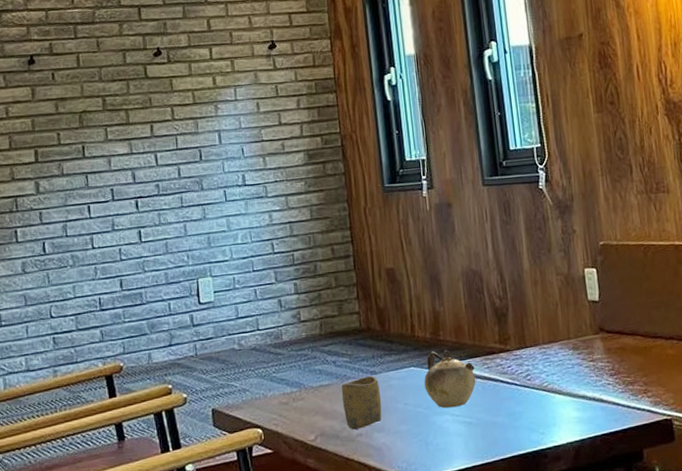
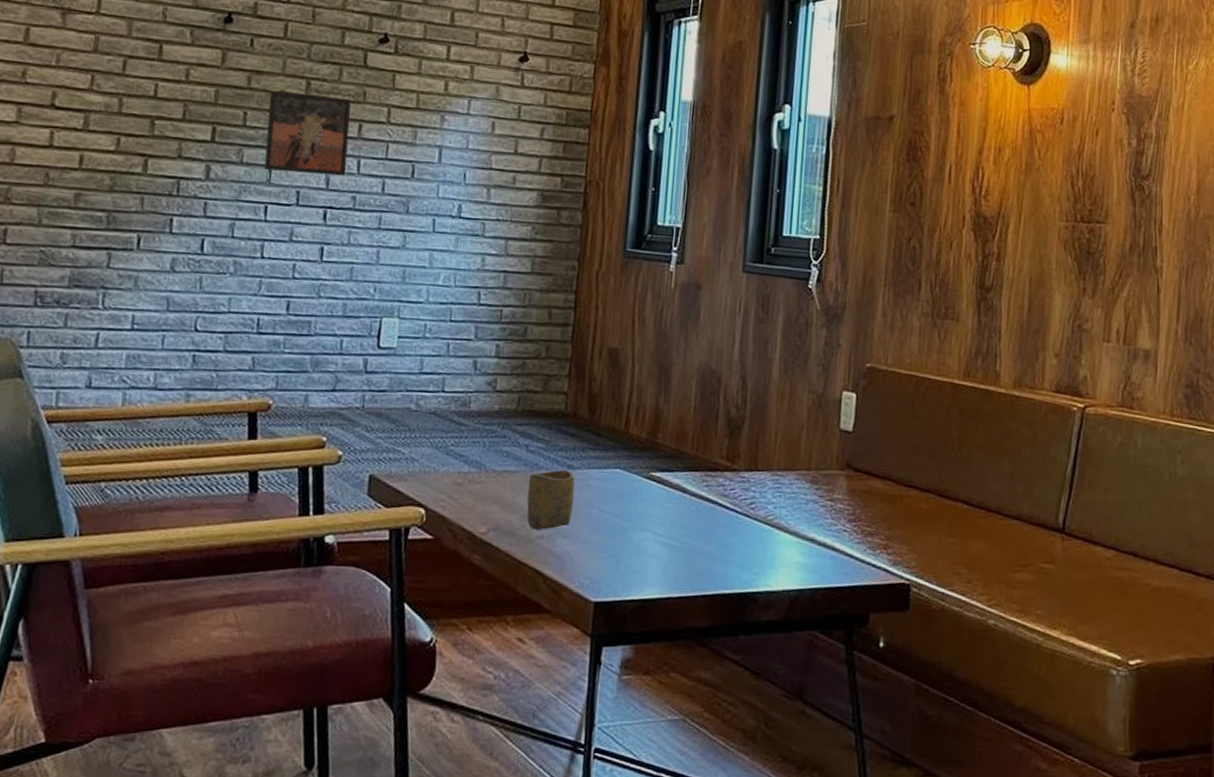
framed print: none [74,106,147,177] -> present [264,91,351,176]
teapot: present [424,349,476,408] -> none [628,455,692,525]

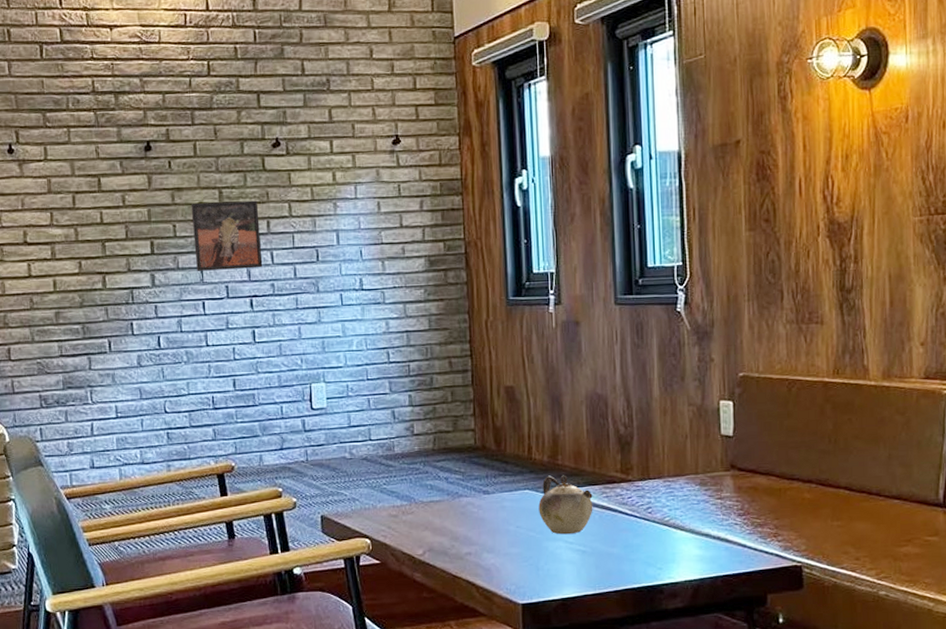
cup: present [527,469,575,530] -> none [452,495,493,548]
teapot: none [628,455,692,525] -> present [538,475,593,535]

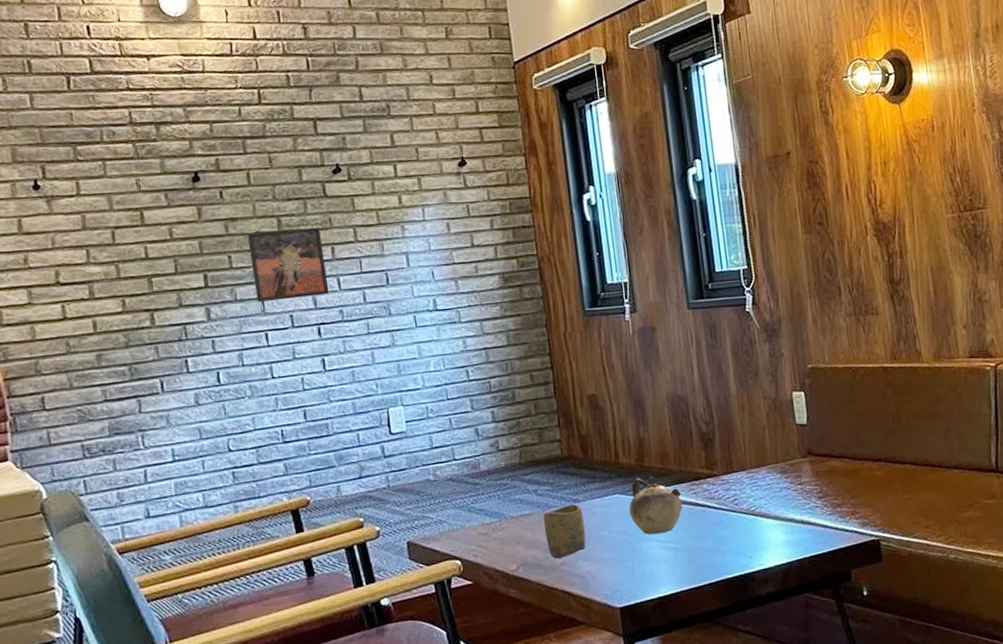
cup: none [452,495,493,548] -> present [543,503,586,559]

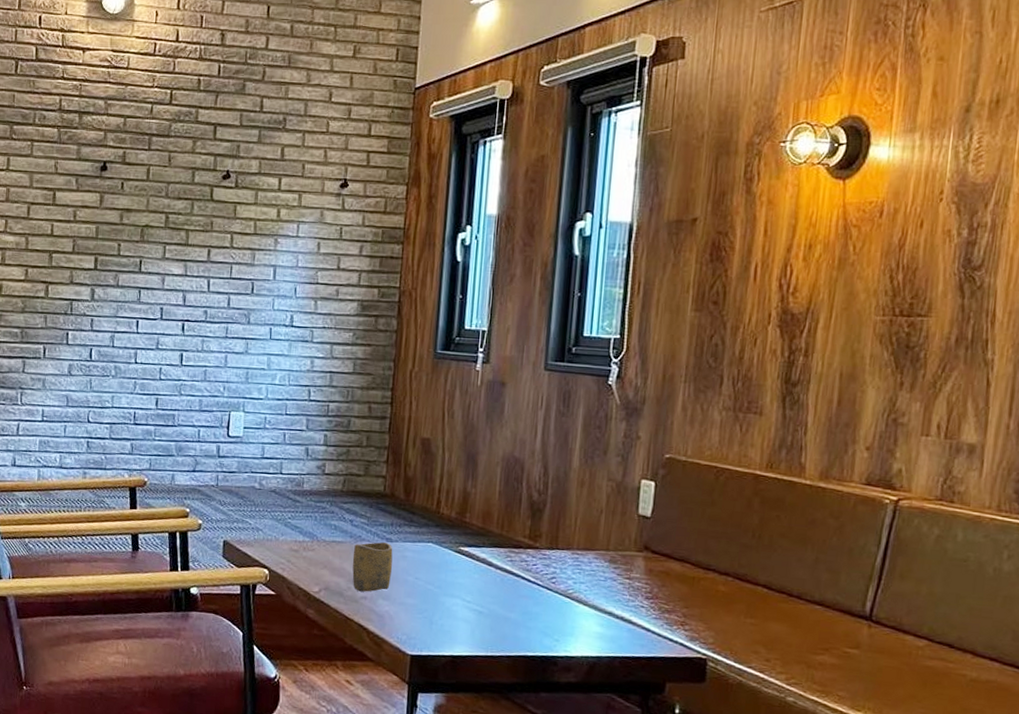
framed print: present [247,227,330,302] -> none [135,225,201,294]
teapot: present [629,476,683,535] -> none [440,532,497,594]

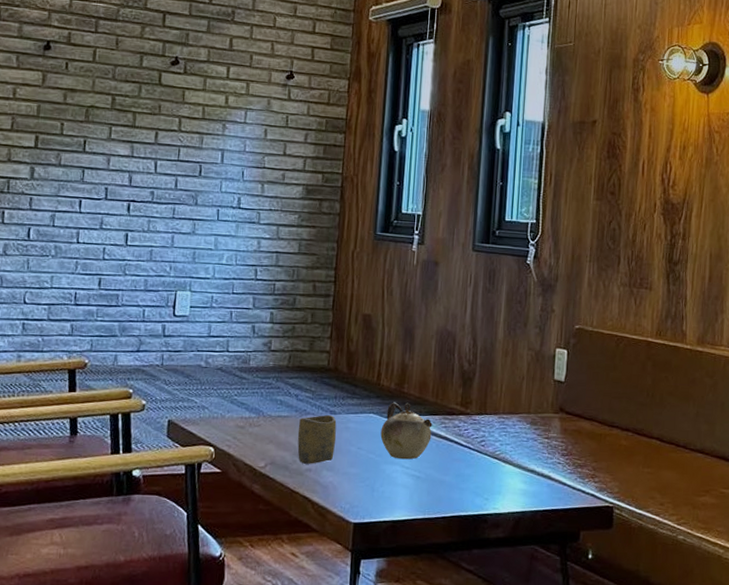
teapot: none [440,532,497,594] -> present [380,402,433,460]

